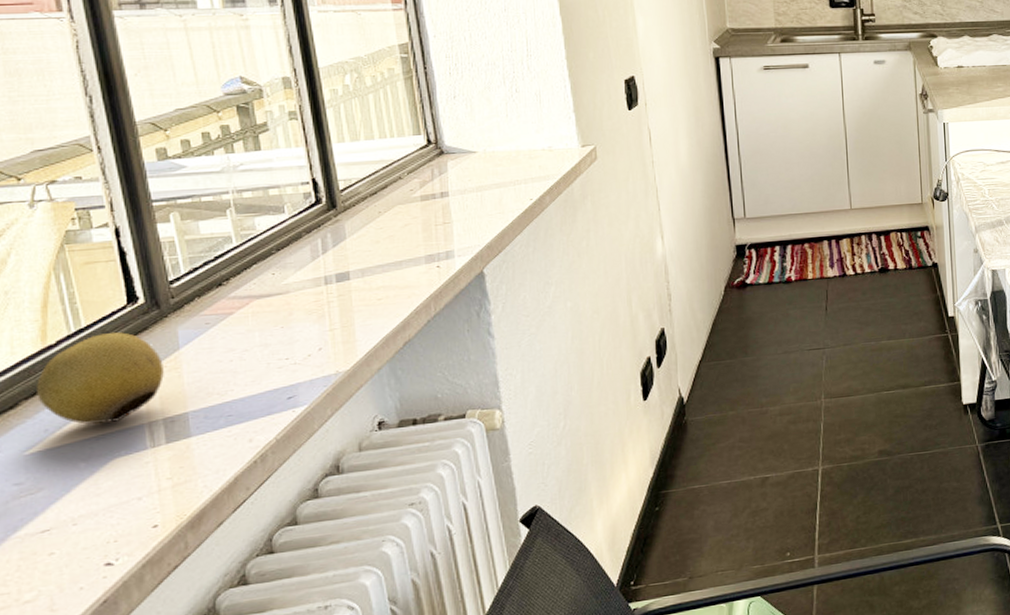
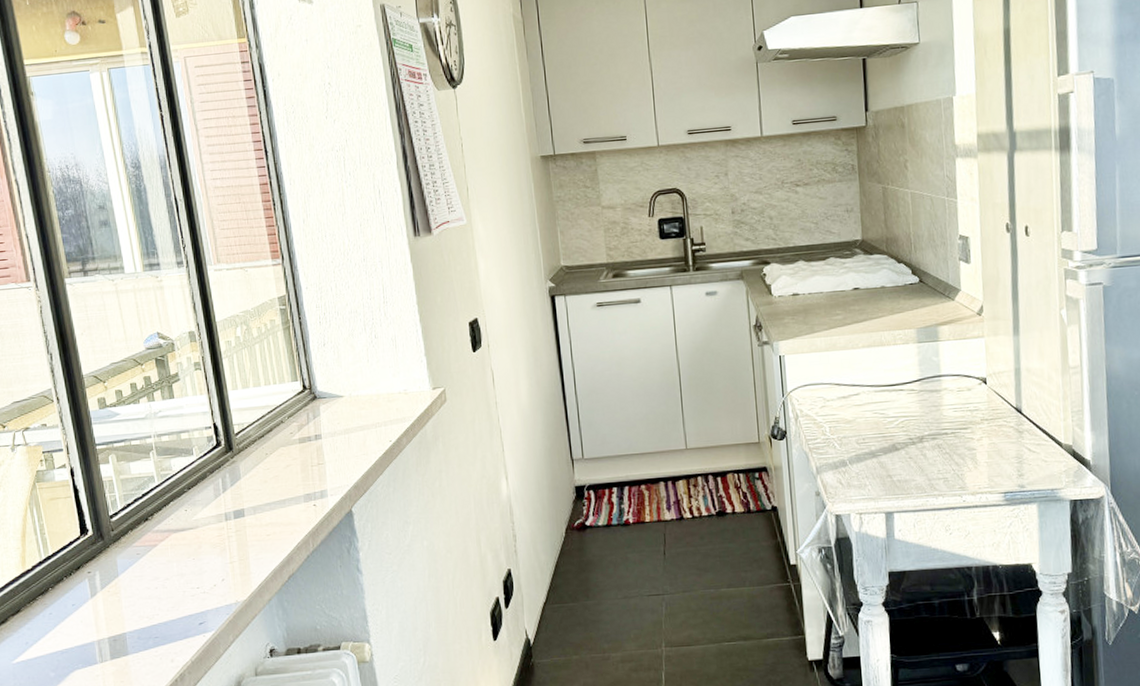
fruit: present [37,332,164,425] -> none [19,560,108,640]

